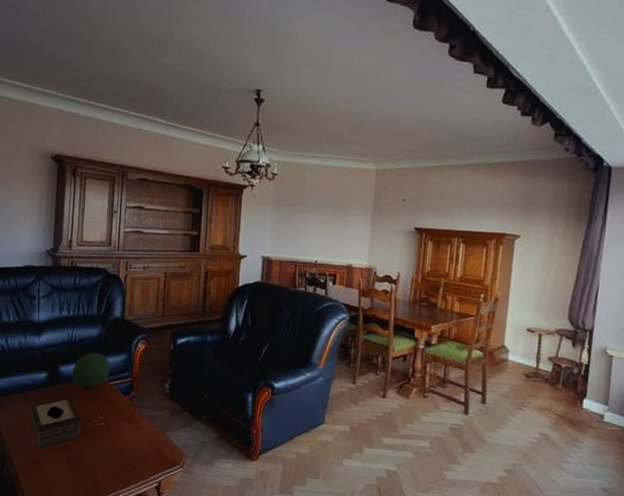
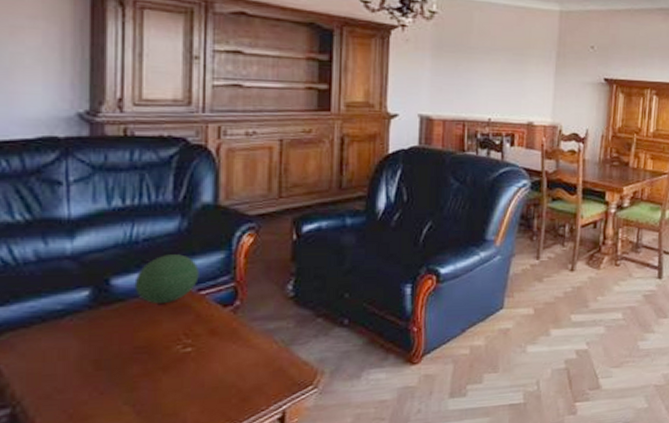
tissue box: present [30,397,81,449] -> none [63,319,153,398]

